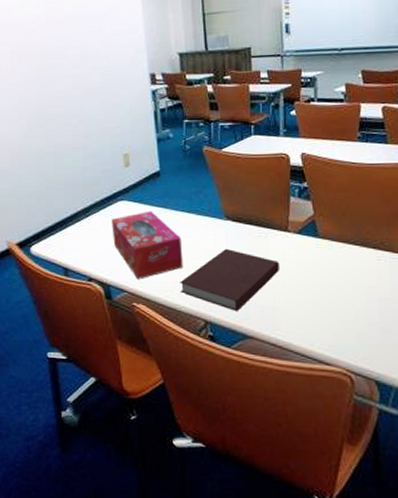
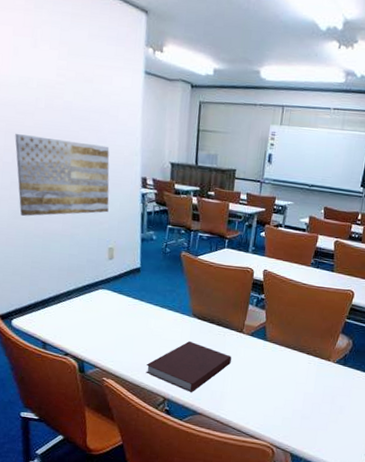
wall art: none [20,48,119,134] -> present [15,134,110,216]
tissue box: present [112,210,183,280] -> none [91,301,152,359]

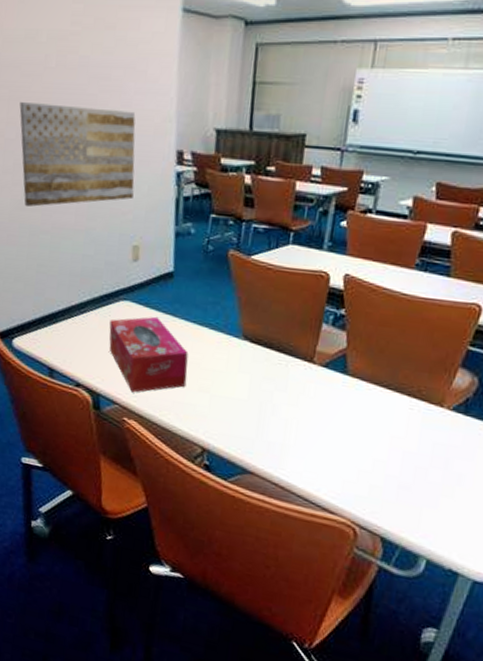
tissue box: none [91,301,152,359] -> present [109,316,189,393]
notebook: present [145,340,232,393] -> none [178,371,297,444]

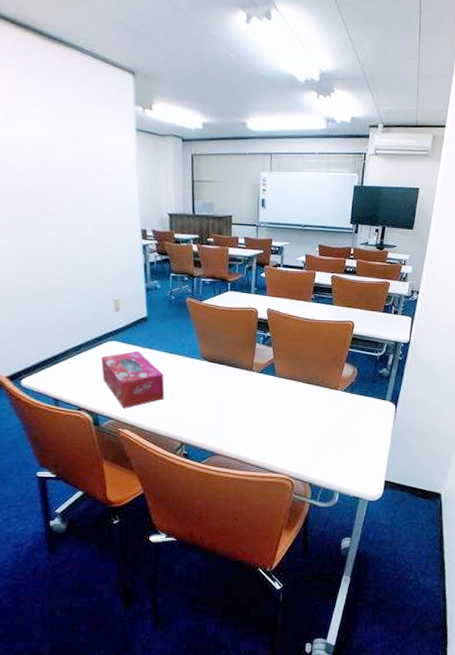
wall art: present [19,102,136,207] -> none [11,196,111,276]

